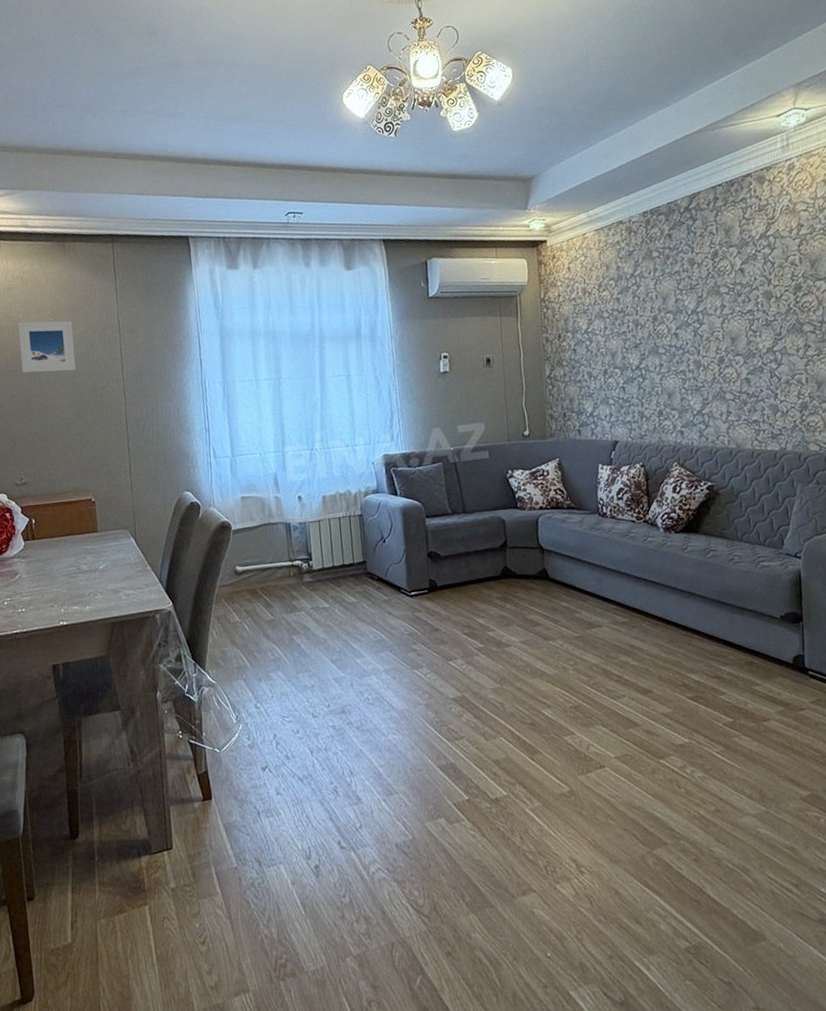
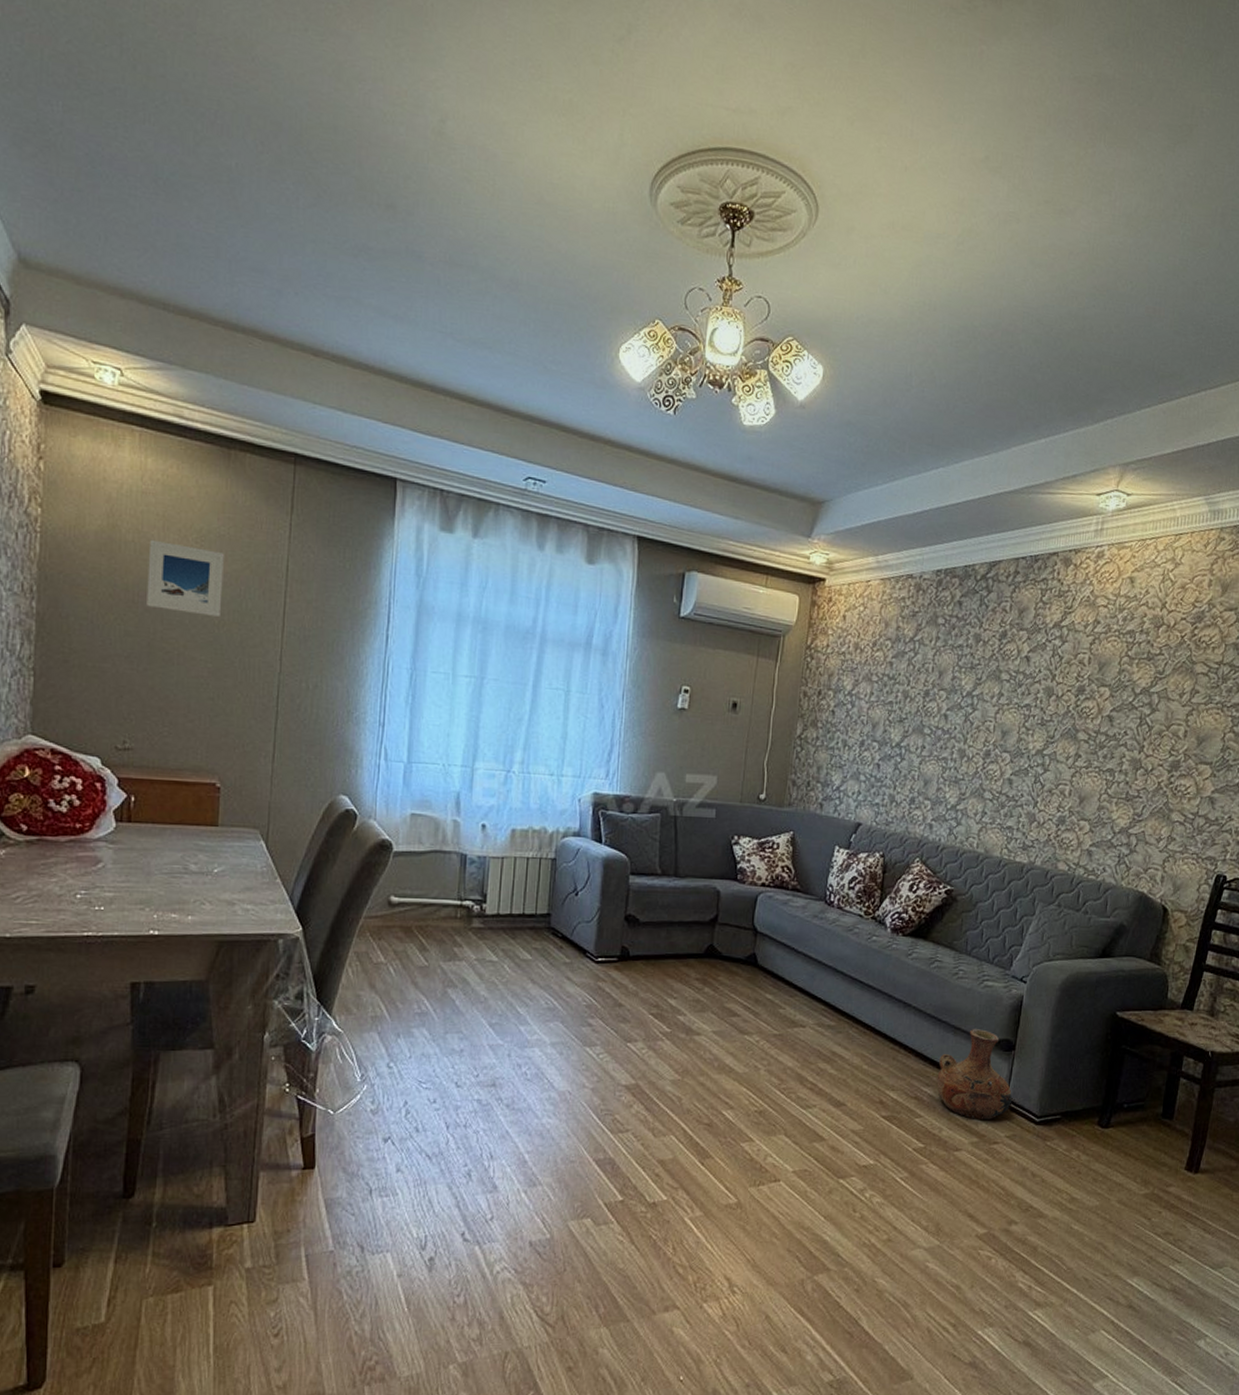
vase: none [732,606,809,690] -> present [936,1029,1012,1121]

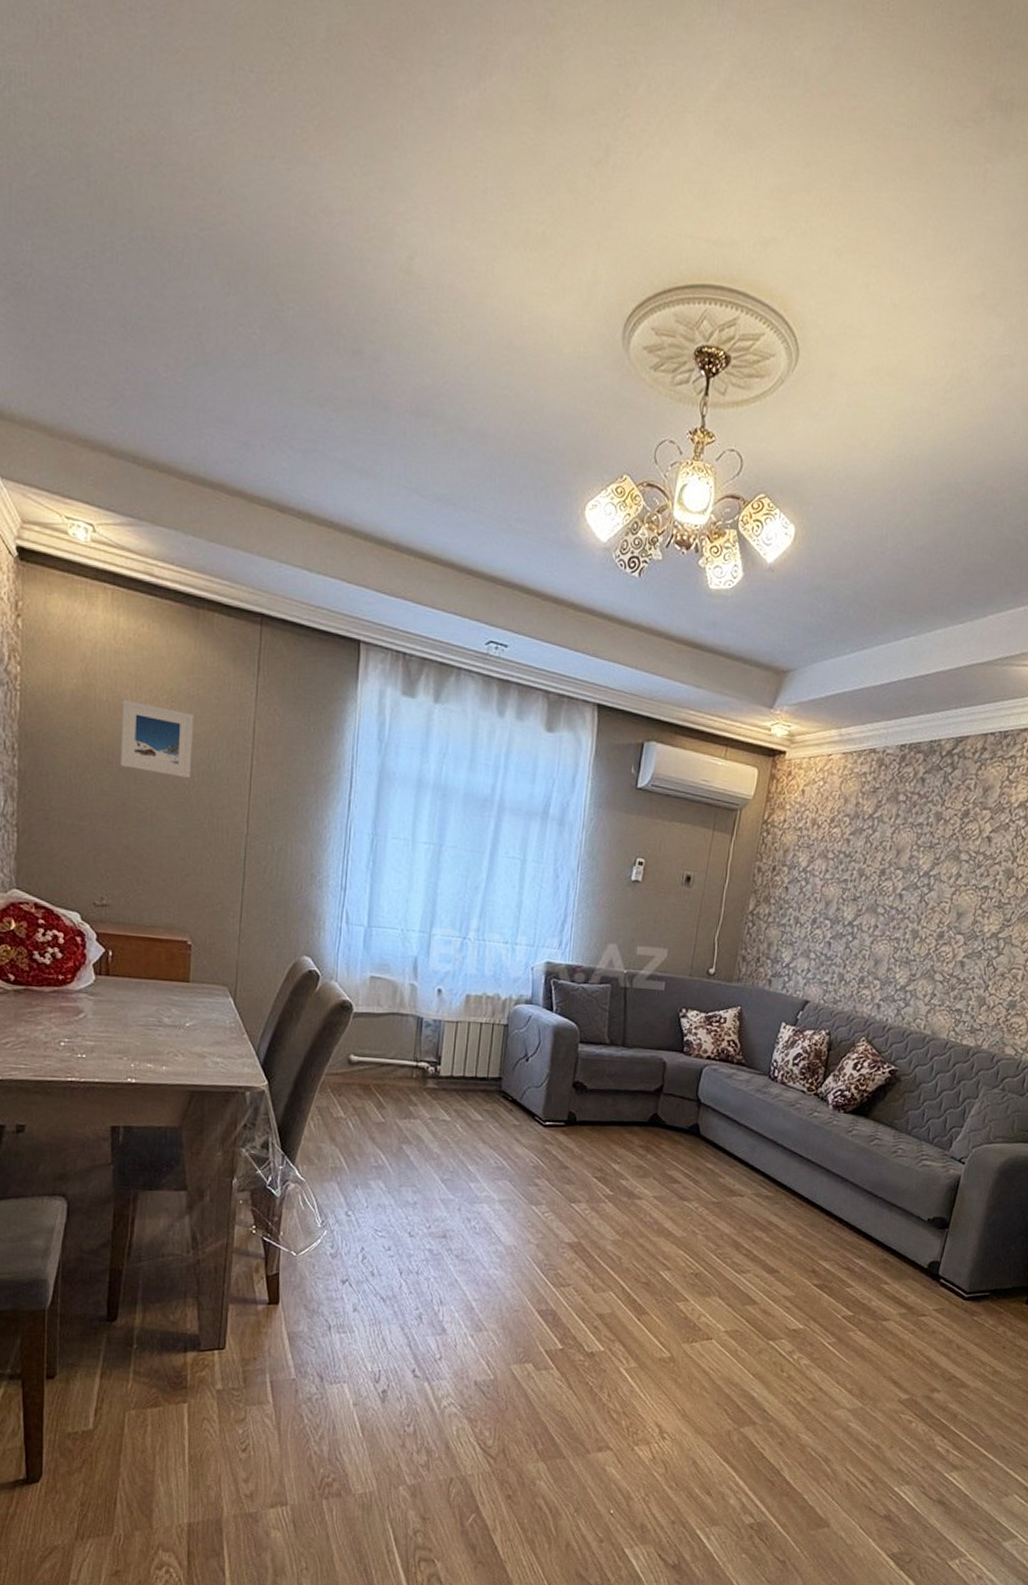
vase: present [936,1029,1012,1121] -> none [869,1206,943,1294]

